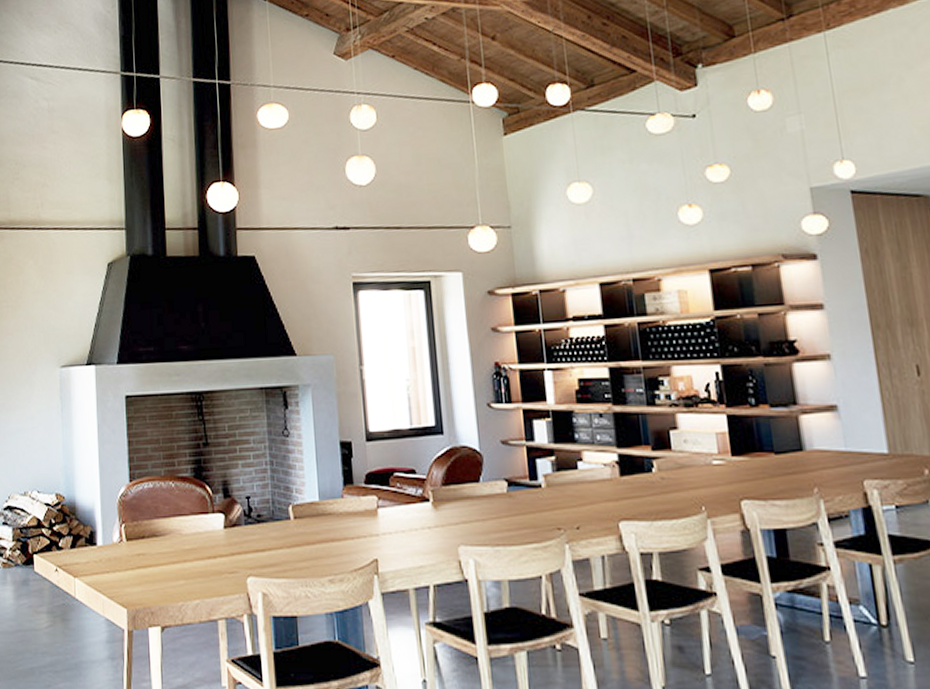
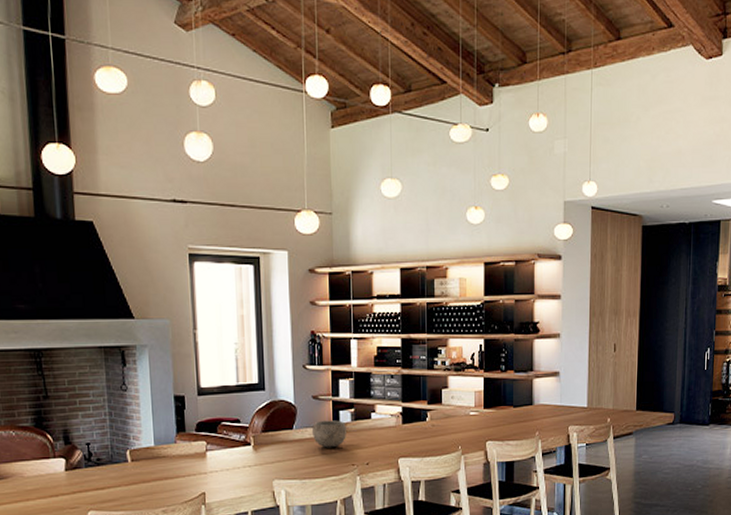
bowl: none [502,471,548,507] -> present [311,420,348,448]

